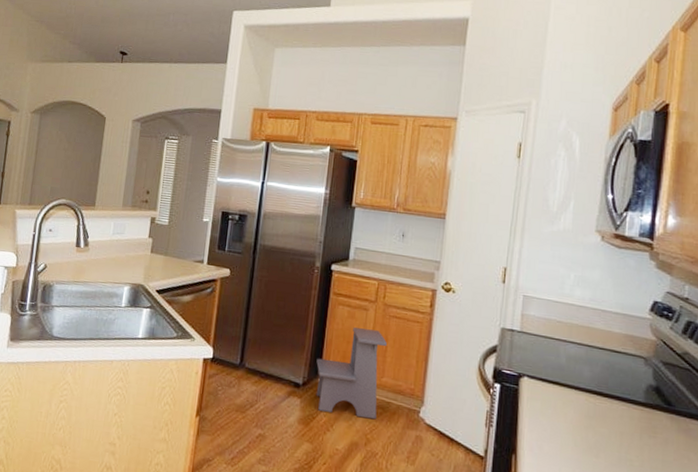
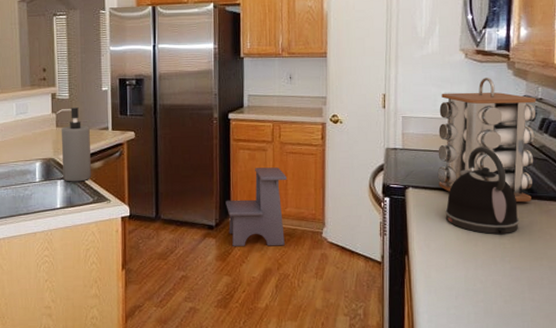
soap dispenser: none [149,235,185,314] -> present [55,107,91,182]
spice rack: none [558,265,682,416] -> present [437,78,536,203]
kettle: none [563,342,653,449] -> present [445,147,520,234]

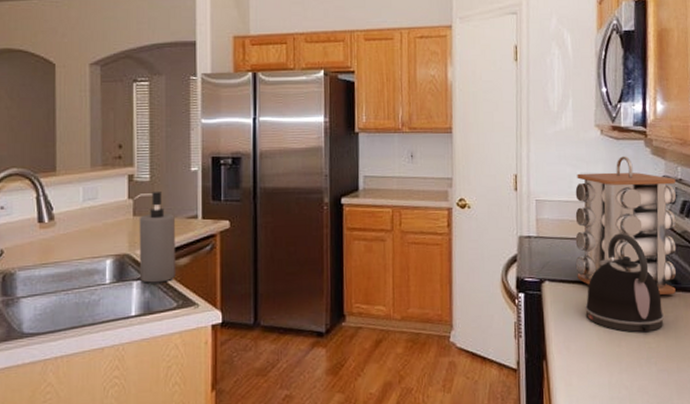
step stool: present [225,167,287,247] -> none [338,260,409,357]

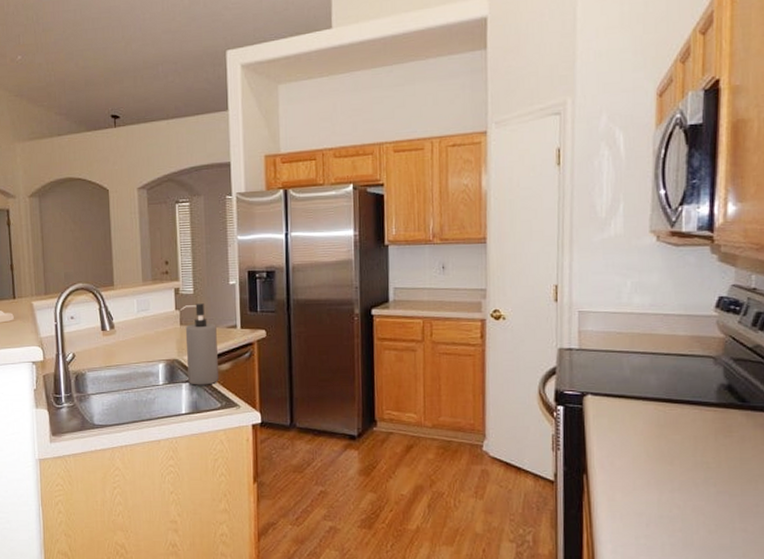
spice rack: present [575,156,677,296] -> none [622,264,749,414]
kettle: present [585,233,665,332] -> none [632,347,728,451]

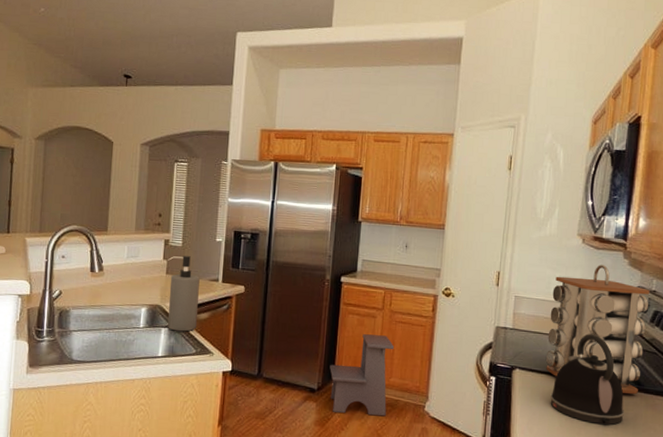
step stool: none [369,370,440,460] -> present [329,334,394,417]
spice rack: none [622,264,749,414] -> present [545,265,650,395]
kettle: none [632,347,728,451] -> present [550,334,625,425]

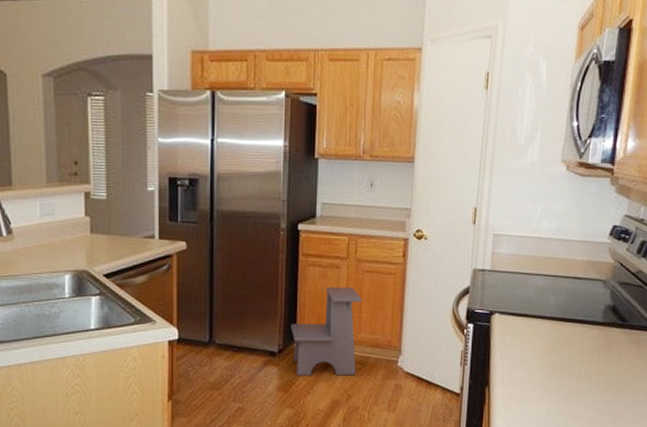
soap dispenser: present [167,256,200,332] -> none [90,210,133,299]
spice rack: present [545,265,650,395] -> none [526,194,637,332]
kettle: present [550,334,625,425] -> none [531,270,609,365]

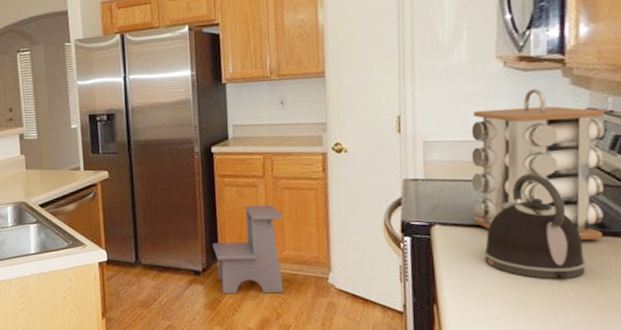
spice rack: none [526,194,637,332] -> present [471,89,605,241]
kettle: none [531,270,609,365] -> present [484,173,587,279]

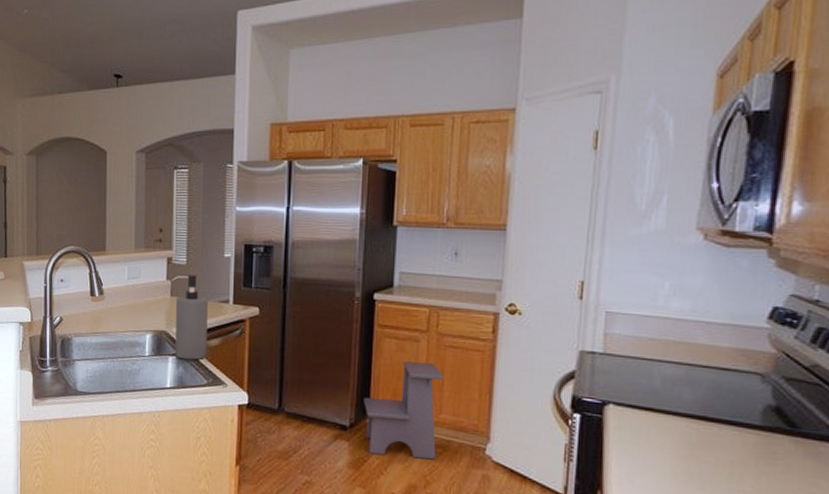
soap dispenser: none [24,148,65,226] -> present [171,275,208,360]
spice rack: present [471,89,605,241] -> none [651,267,810,440]
kettle: present [484,173,587,279] -> none [659,359,772,479]

